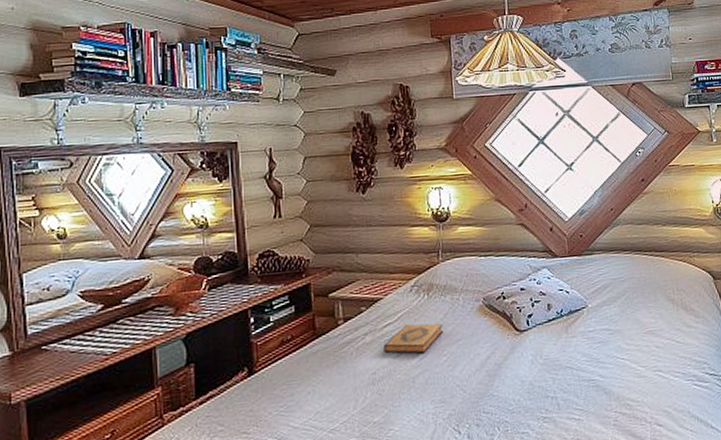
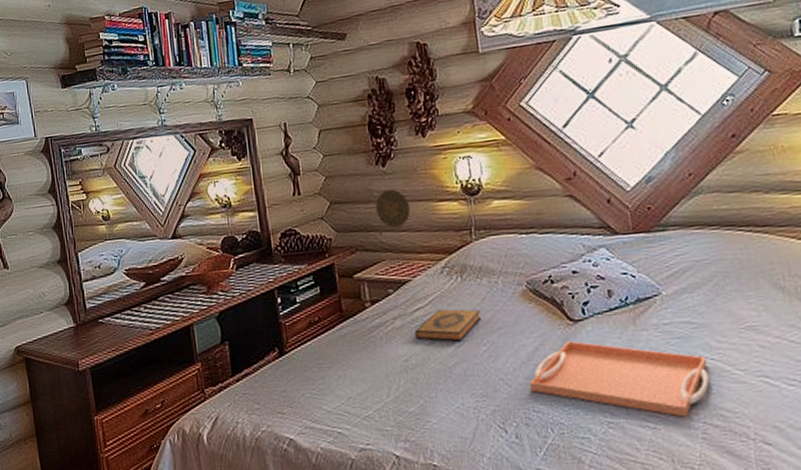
decorative plate: none [354,214,386,250] -> present [375,189,411,228]
serving tray: none [482,348,621,409] -> present [530,340,710,417]

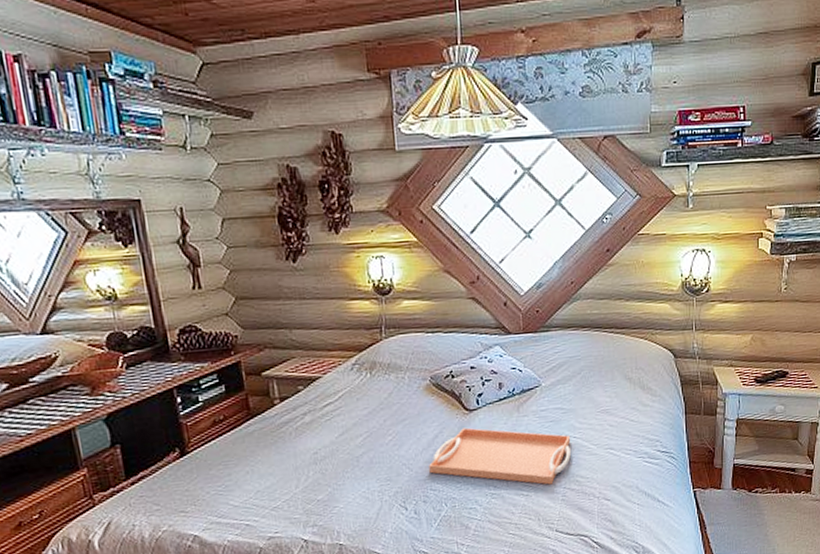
decorative plate: present [375,189,411,228] -> none [285,286,323,326]
hardback book: present [415,309,481,342] -> none [324,403,387,434]

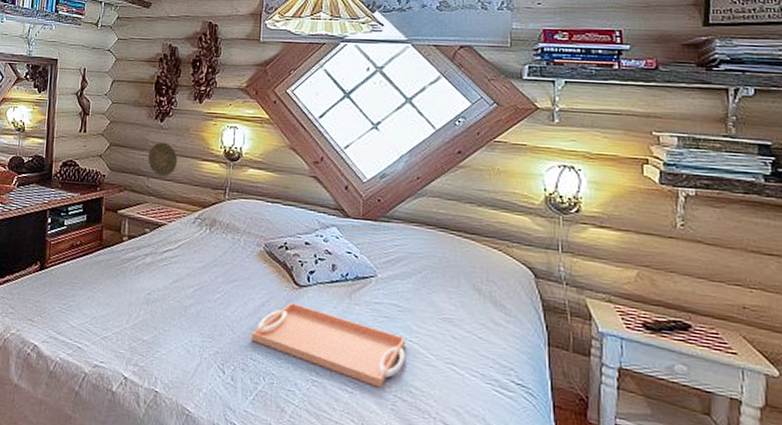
decorative plate: none [285,286,323,326] -> present [148,142,178,177]

